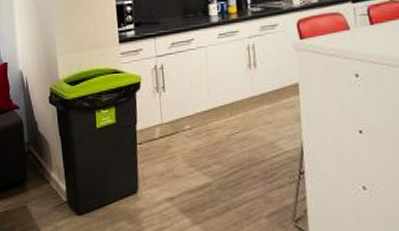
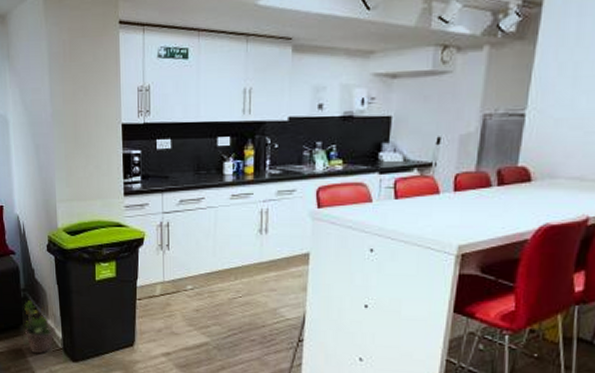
potted plant: none [28,154,60,210] -> present [24,300,56,354]

